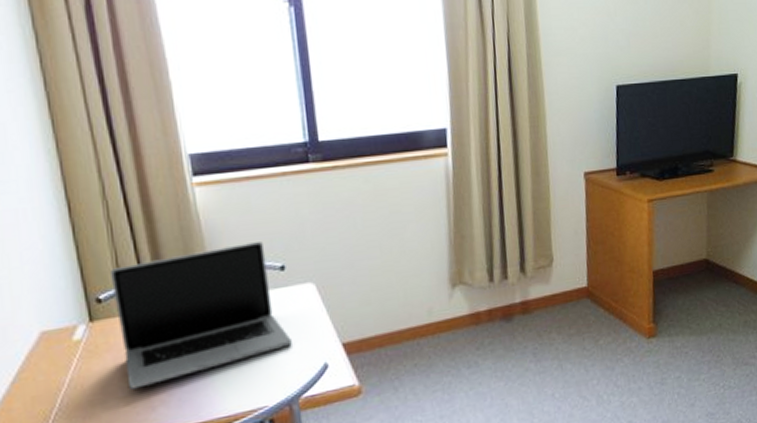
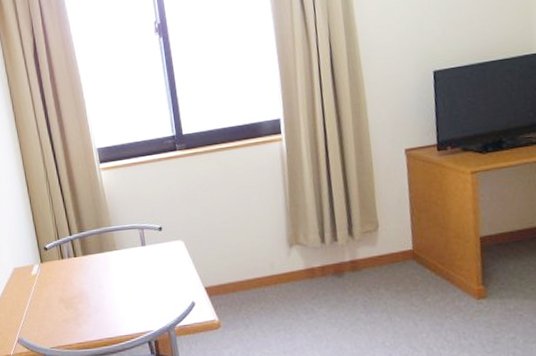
laptop: present [111,240,292,390] -> none [52,208,169,311]

